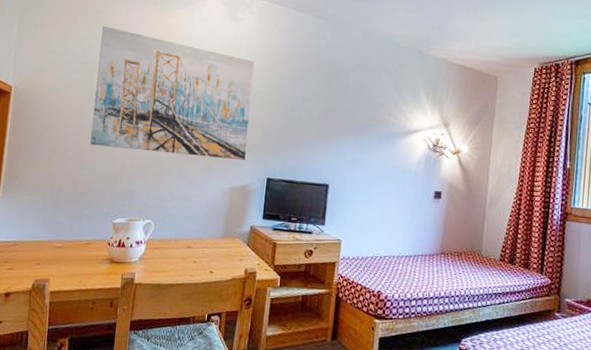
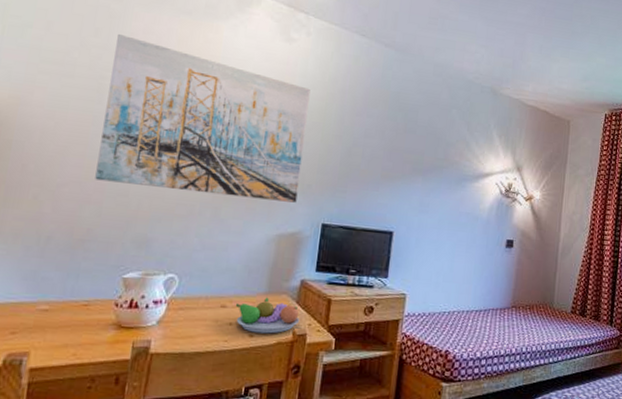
fruit bowl: none [198,240,251,271] -> present [235,297,300,334]

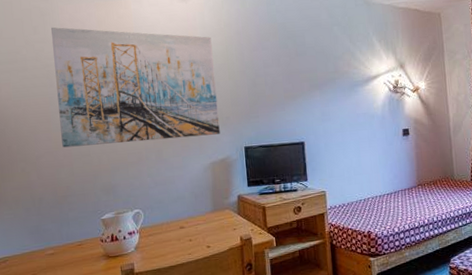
fruit bowl: present [235,297,300,334] -> none [190,214,244,244]

